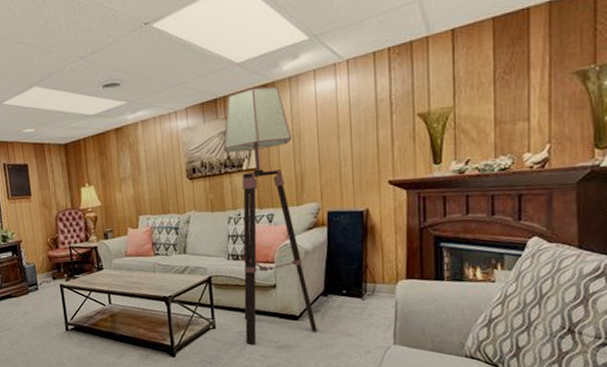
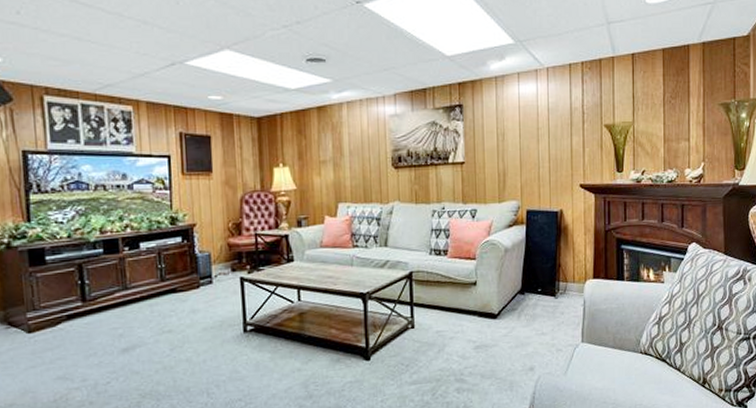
floor lamp: present [223,86,317,344] -> none [430,82,514,345]

